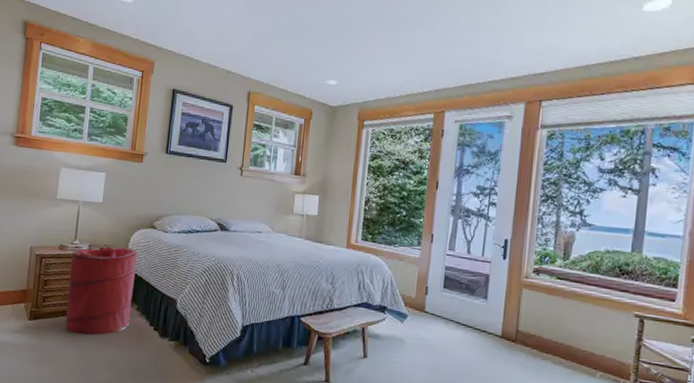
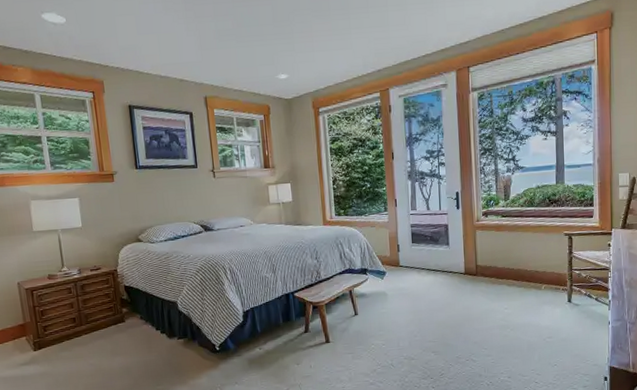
laundry hamper: present [65,247,138,336] -> none [63,264,136,353]

